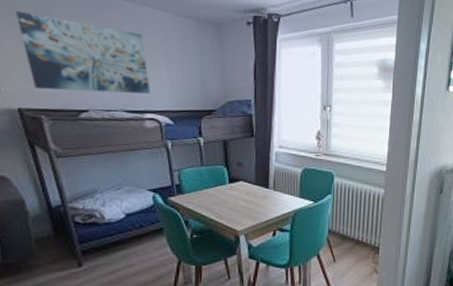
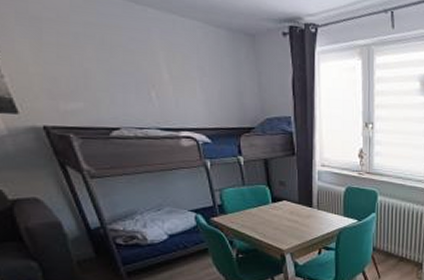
wall art: present [16,10,151,94] -> none [29,17,185,111]

